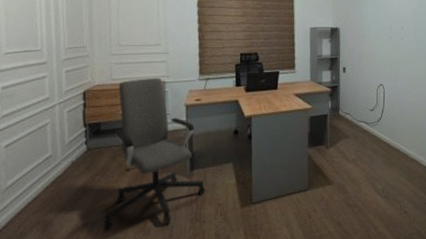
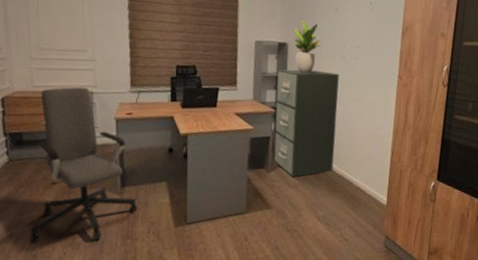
filing cabinet: none [331,51,389,153] -> present [273,69,340,178]
potted plant: none [343,7,369,55] -> present [292,20,321,74]

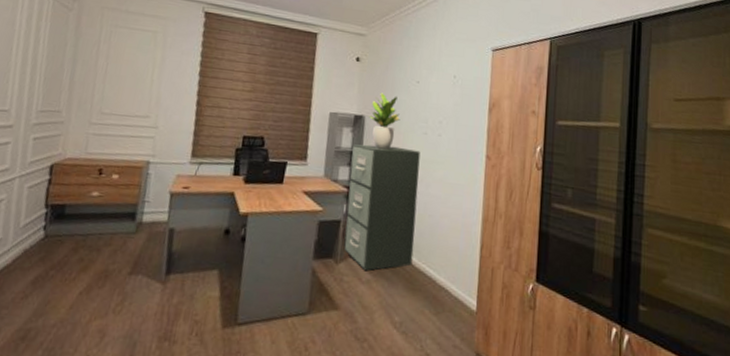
office chair: present [29,86,138,244] -> none [49,155,182,342]

